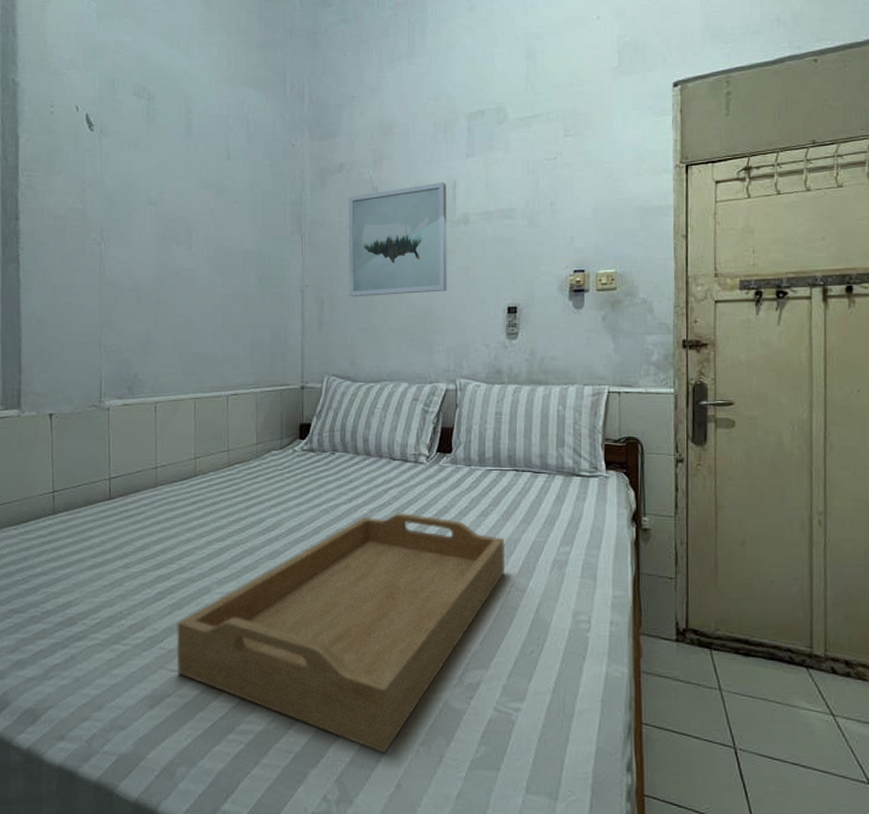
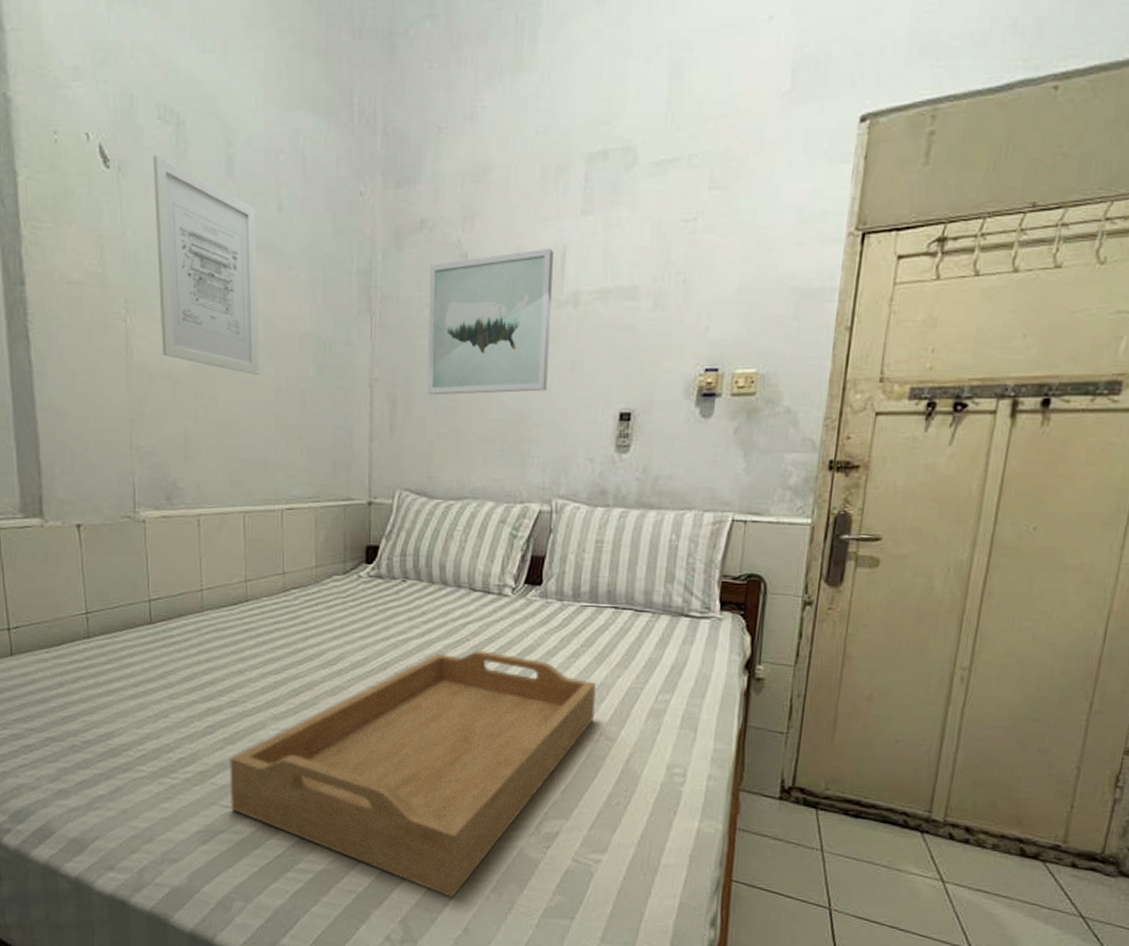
wall art: none [128,121,210,285] -> present [153,155,259,375]

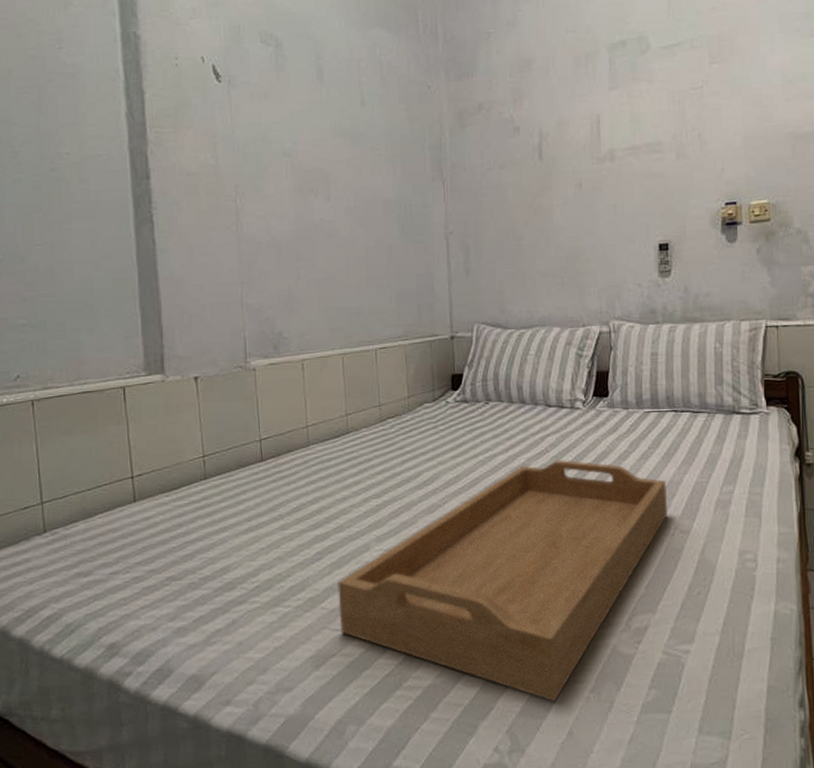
wall art: present [153,155,259,375] -> none [257,69,351,237]
wall art: present [427,248,553,395] -> none [489,117,596,242]

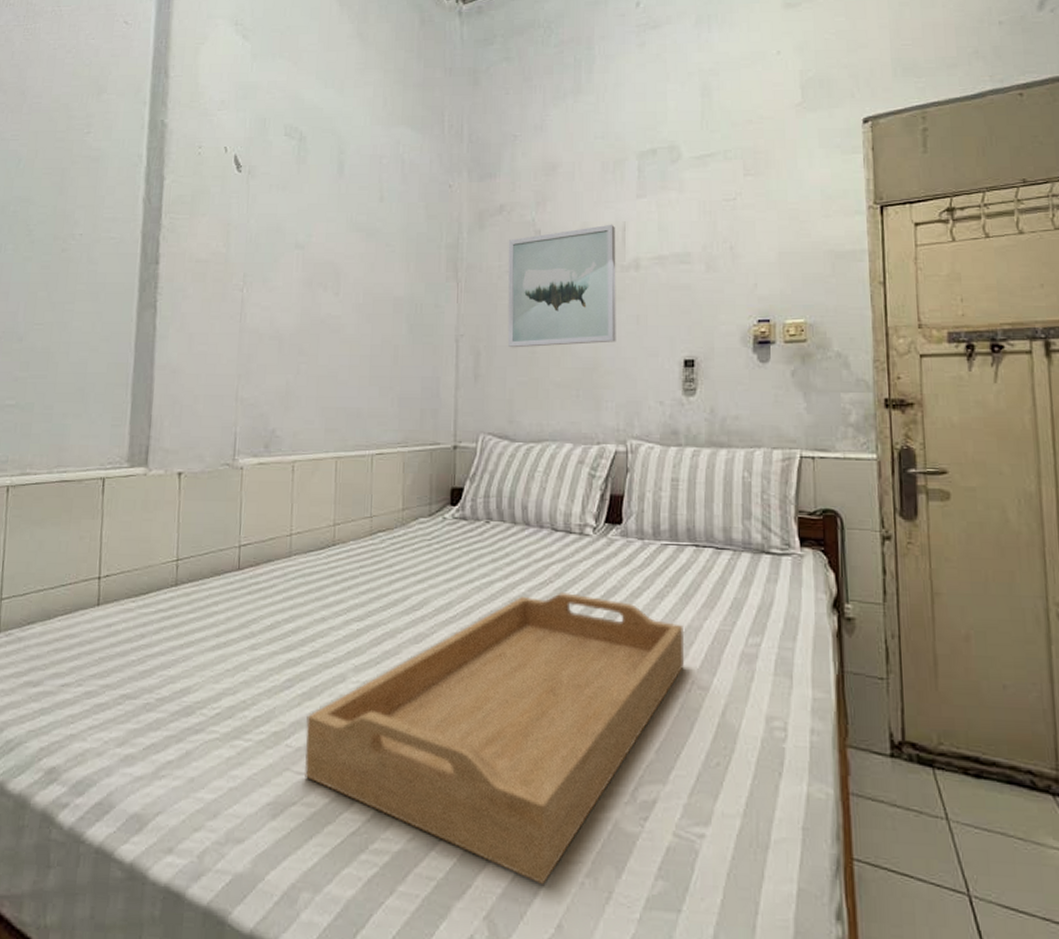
wall art: none [489,117,596,242] -> present [507,224,616,348]

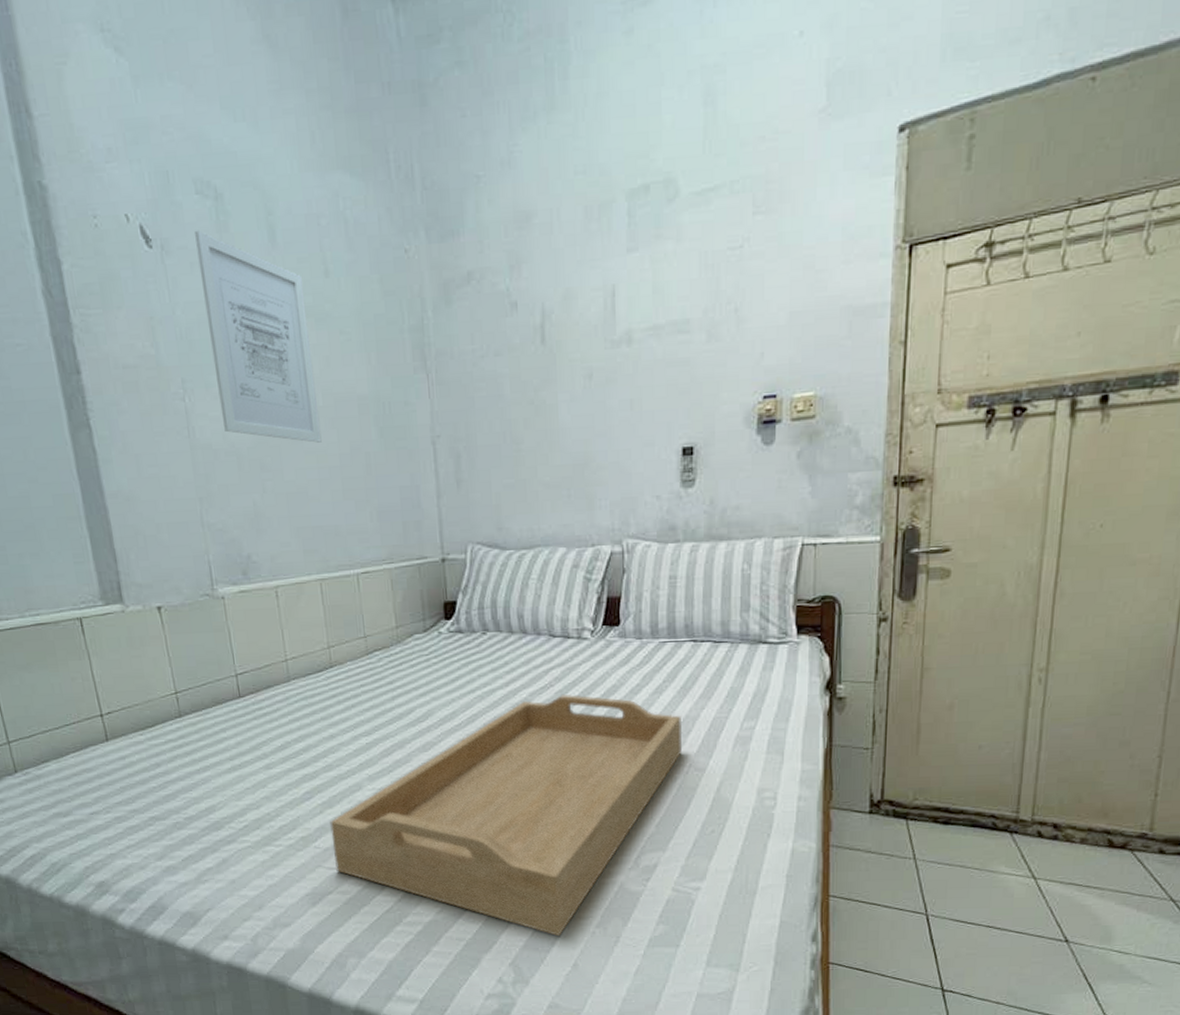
wall art: none [272,161,361,334] -> present [195,230,322,443]
wall art: present [507,224,616,348] -> none [480,288,608,447]

